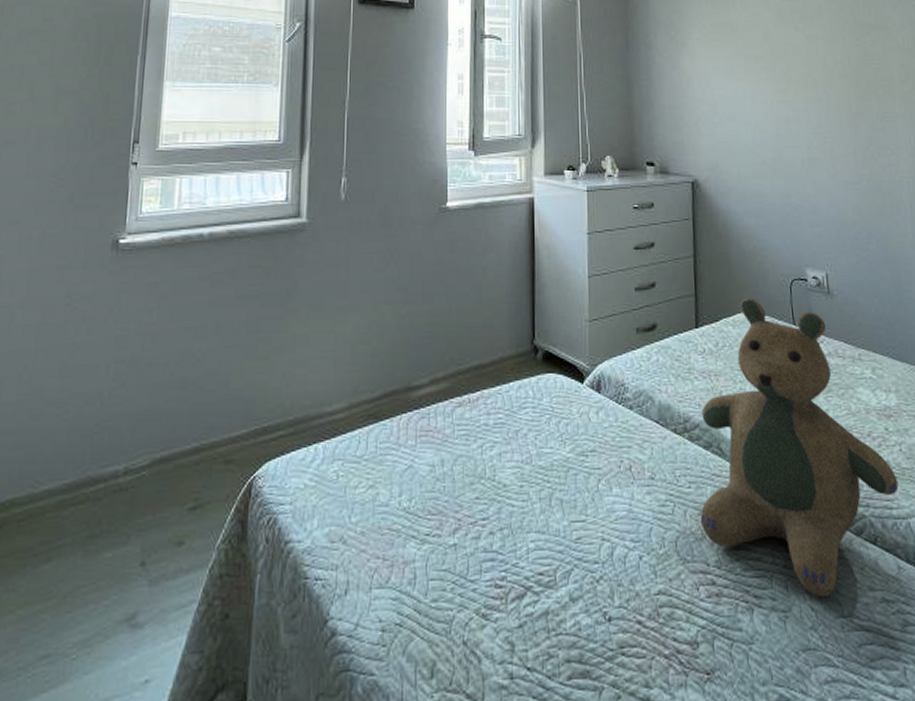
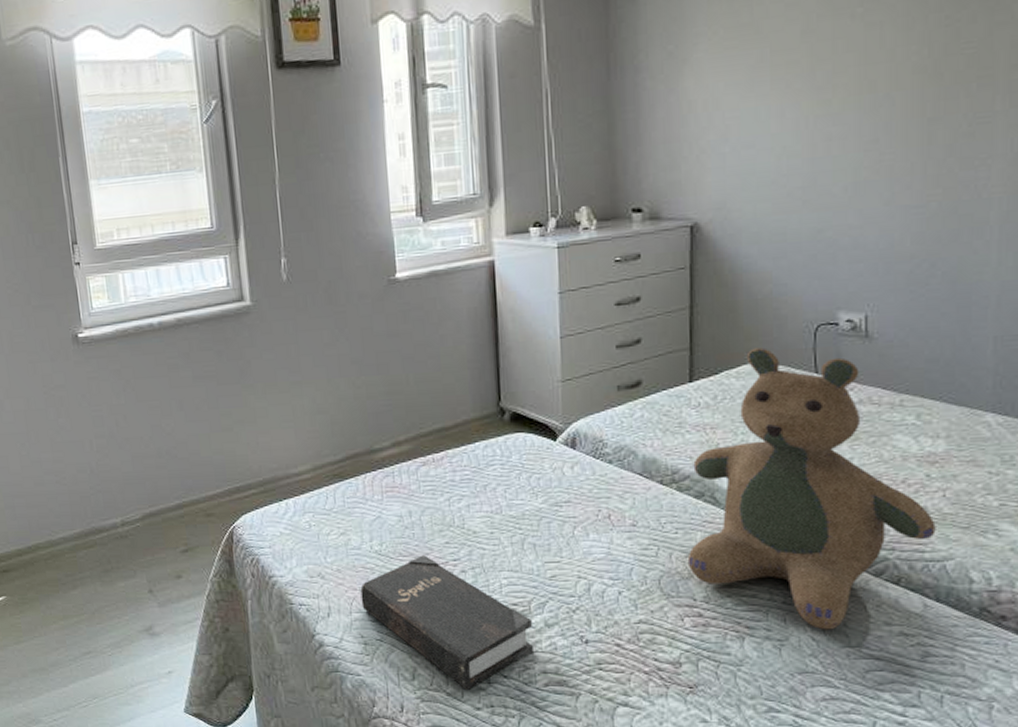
hardback book: none [383,513,558,689] -> present [360,555,533,690]

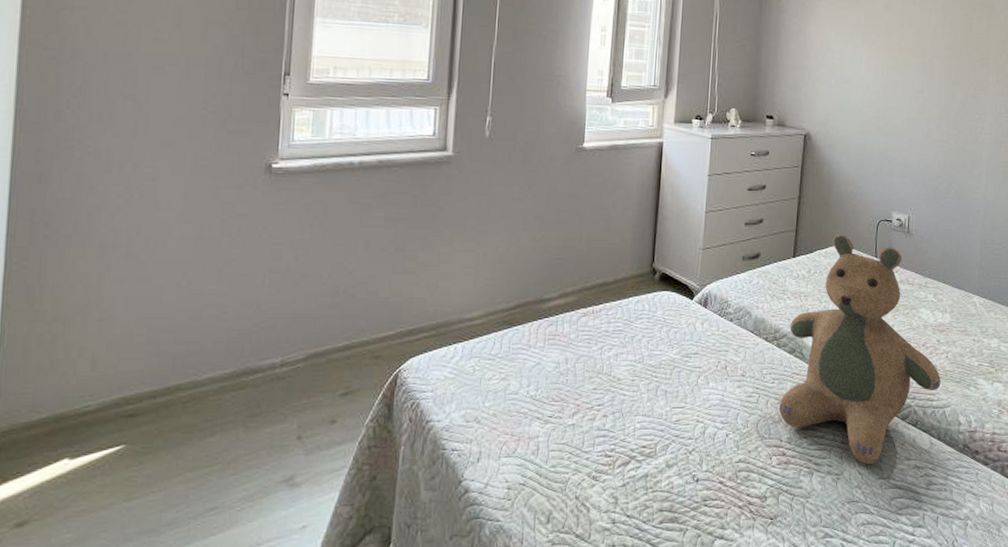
hardback book: present [360,555,533,690] -> none [511,400,656,530]

